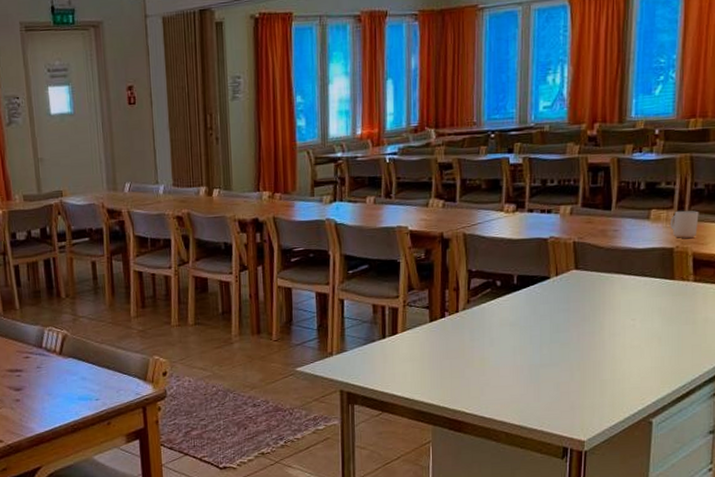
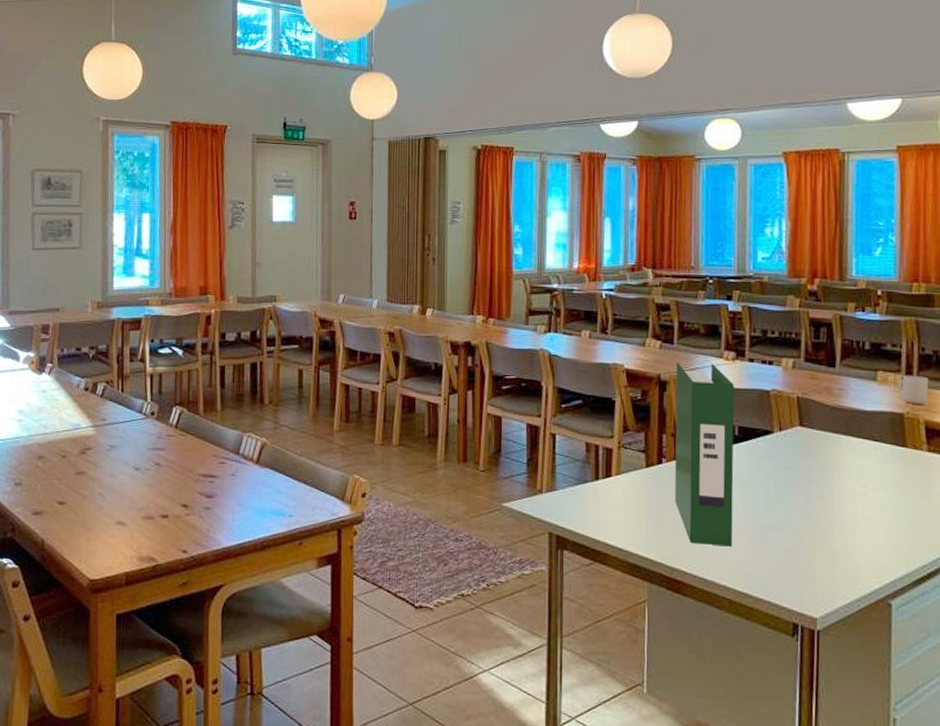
binder: none [456,218,514,387] -> present [674,362,735,547]

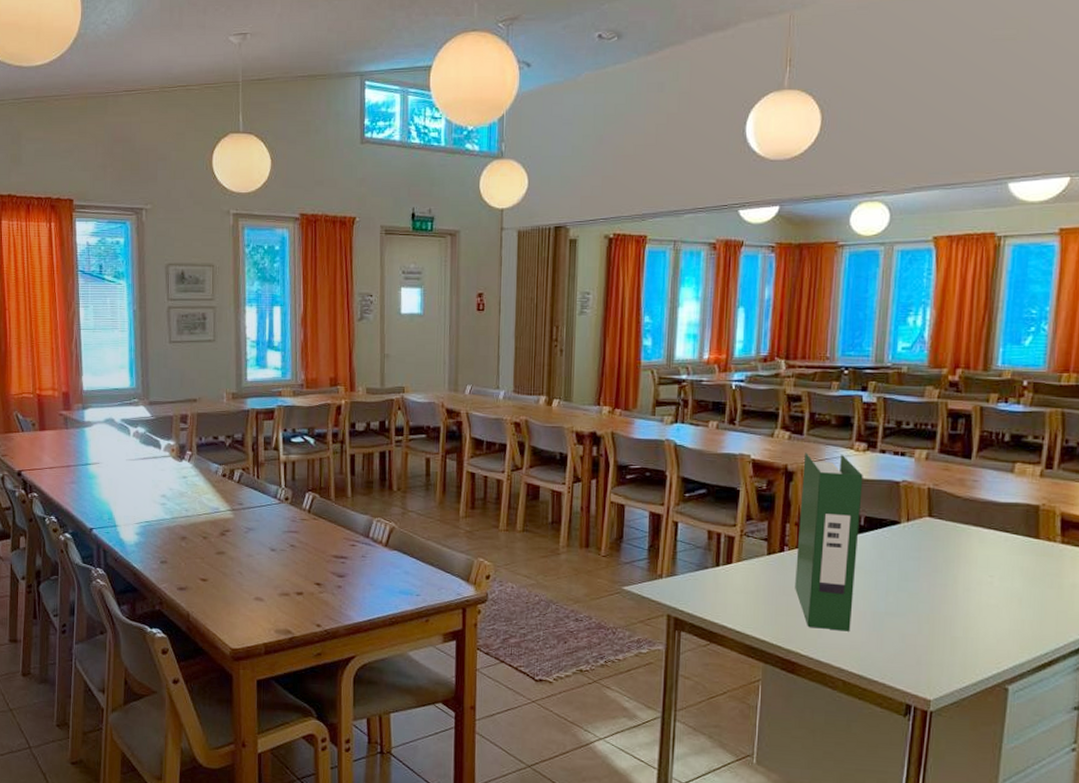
cup: present [899,374,929,404] -> none [1037,467,1070,497]

